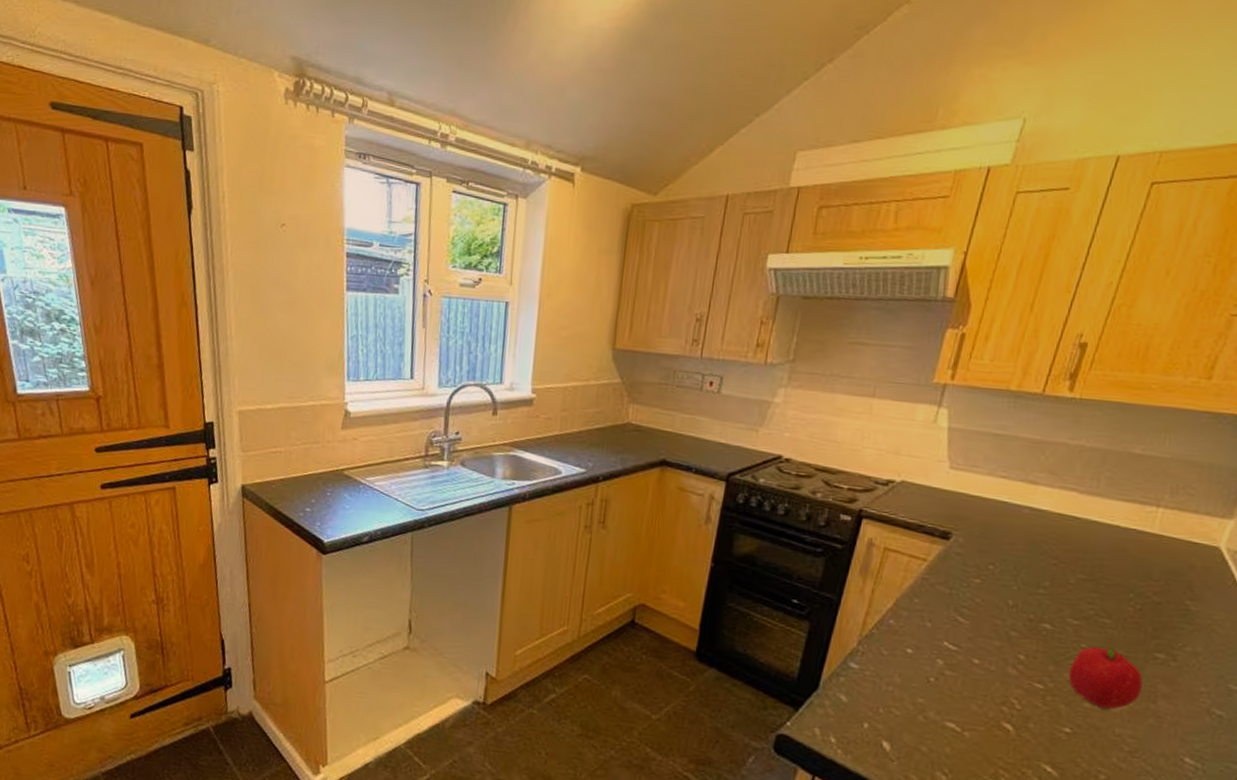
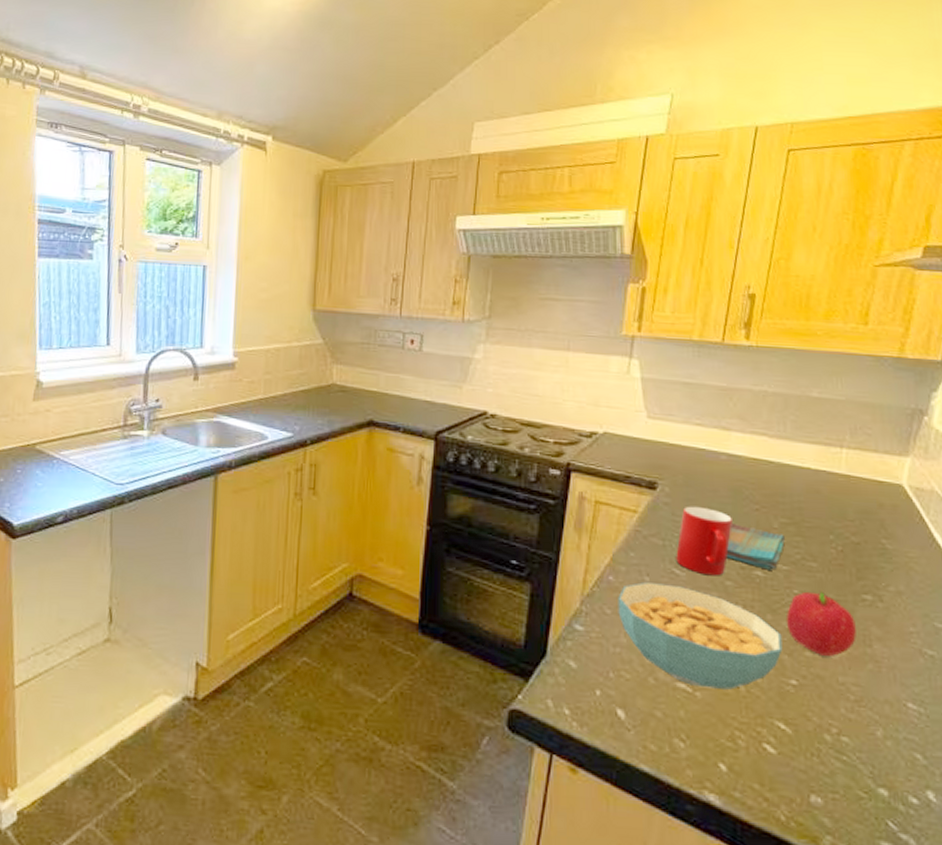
cereal bowl: none [895,627,1062,732] -> present [618,582,783,690]
cup: none [961,557,1028,627] -> present [676,506,734,576]
dish towel: none [1014,576,1080,624] -> present [726,523,785,570]

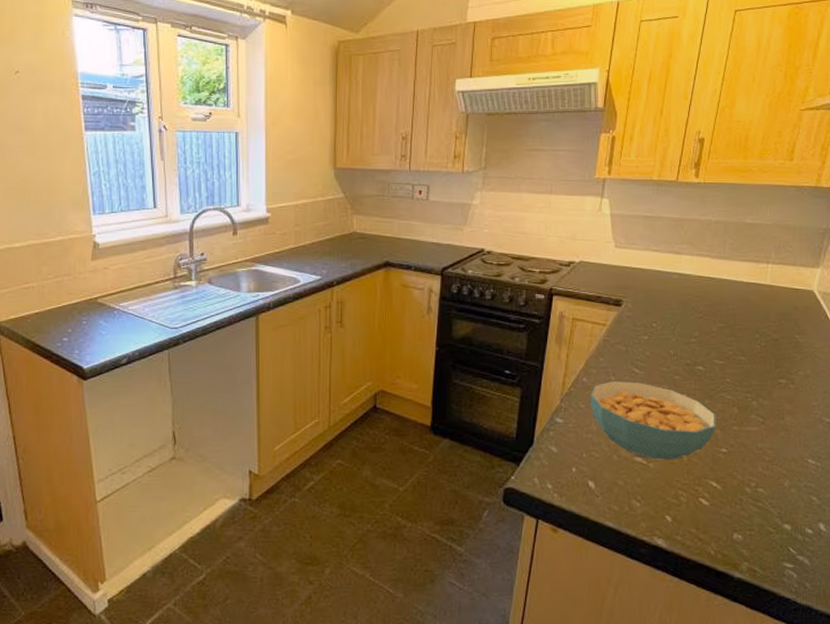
cup: present [676,506,734,576] -> none [636,318,682,373]
dish towel: present [726,523,785,570] -> none [675,330,721,365]
fruit: present [786,591,856,656] -> none [720,379,773,428]

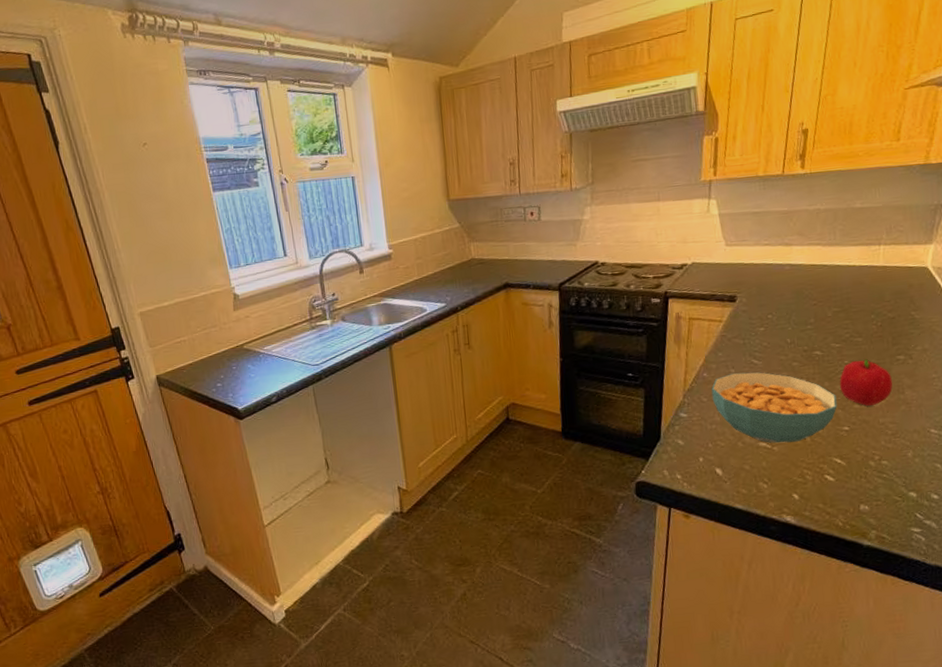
fruit: none [720,379,773,428] -> present [839,359,893,406]

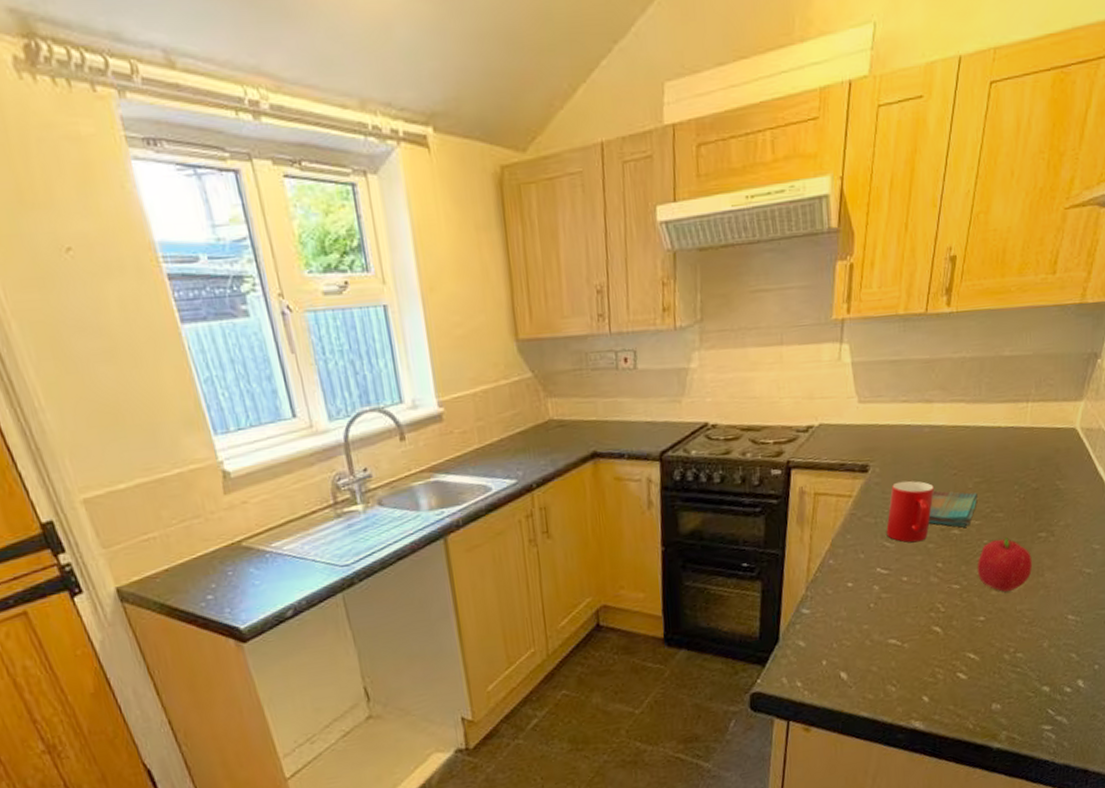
cereal bowl: present [711,372,837,443] -> none [838,556,974,640]
cup: none [754,309,797,361] -> present [886,481,935,543]
dish towel: none [792,318,837,350] -> present [928,490,977,528]

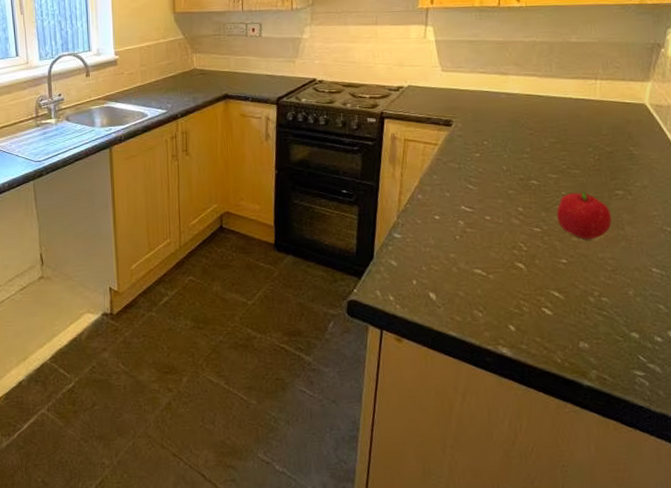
cup: present [886,481,935,543] -> none [469,136,513,188]
dish towel: present [928,490,977,528] -> none [508,146,554,179]

